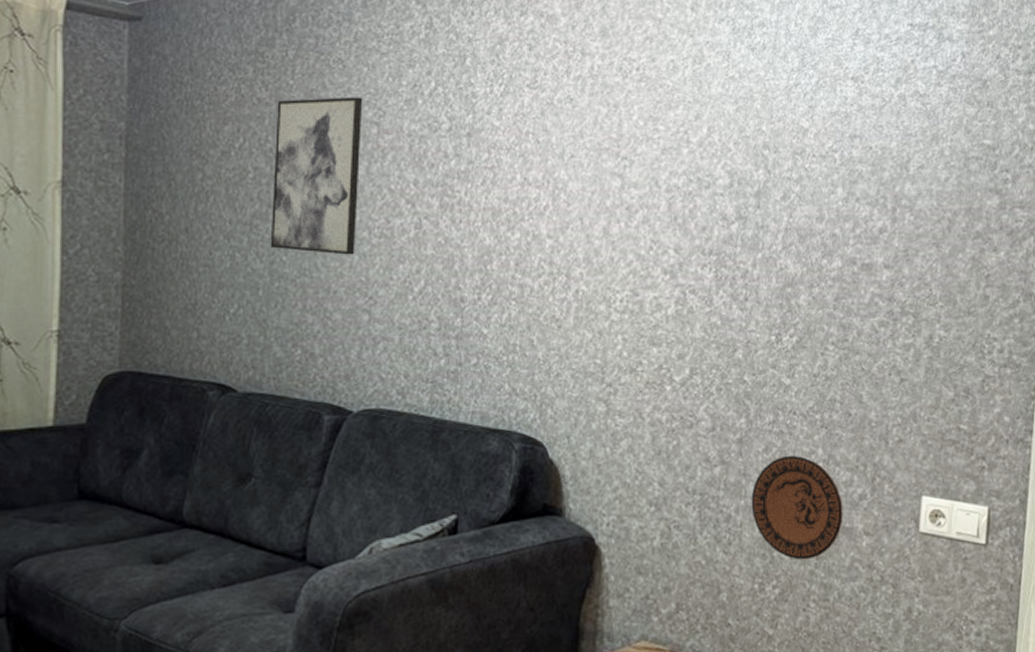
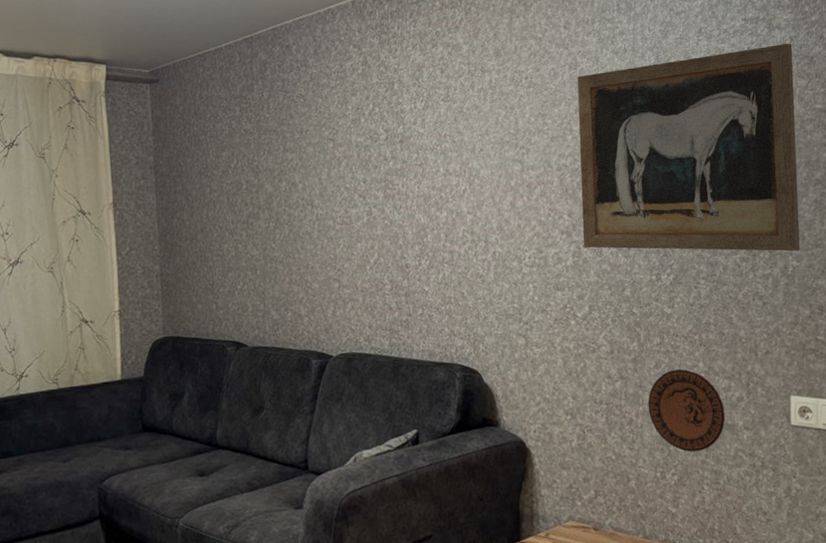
wall art: present [270,96,363,255] -> none [258,121,324,240]
wall art: none [690,60,964,318] -> present [577,43,801,252]

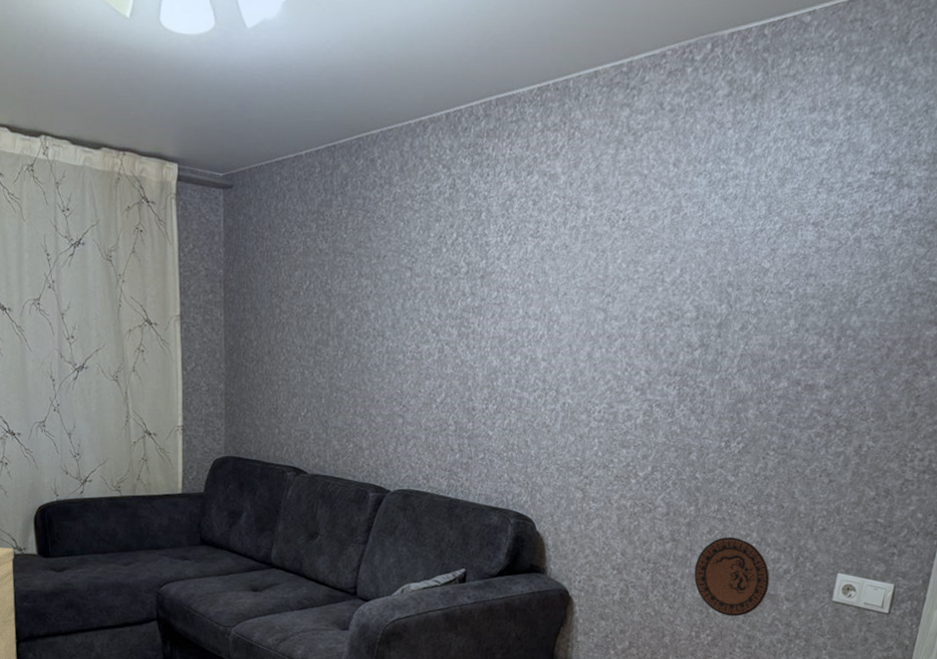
wall art: present [577,43,801,252] -> none [656,204,919,431]

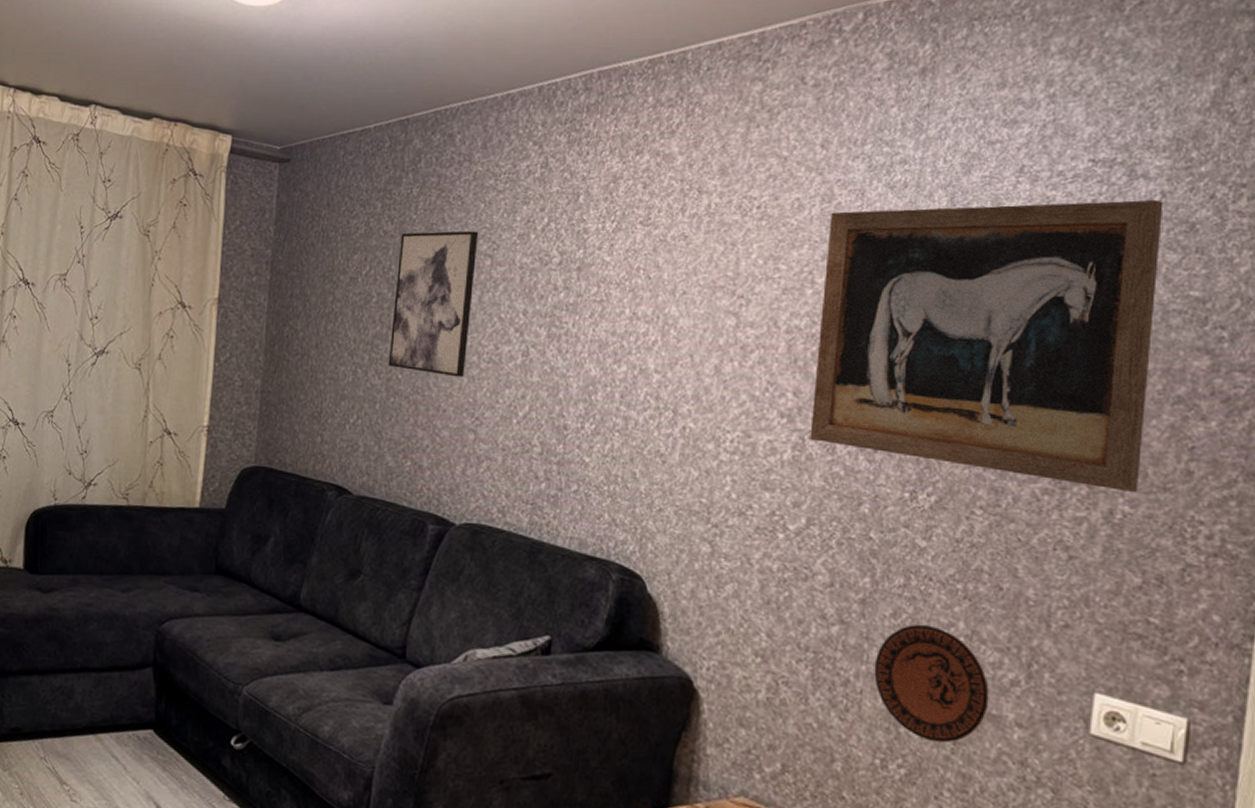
wall art: none [330,247,400,373] -> present [388,230,479,378]
wall art: none [656,204,919,431] -> present [810,199,1164,492]

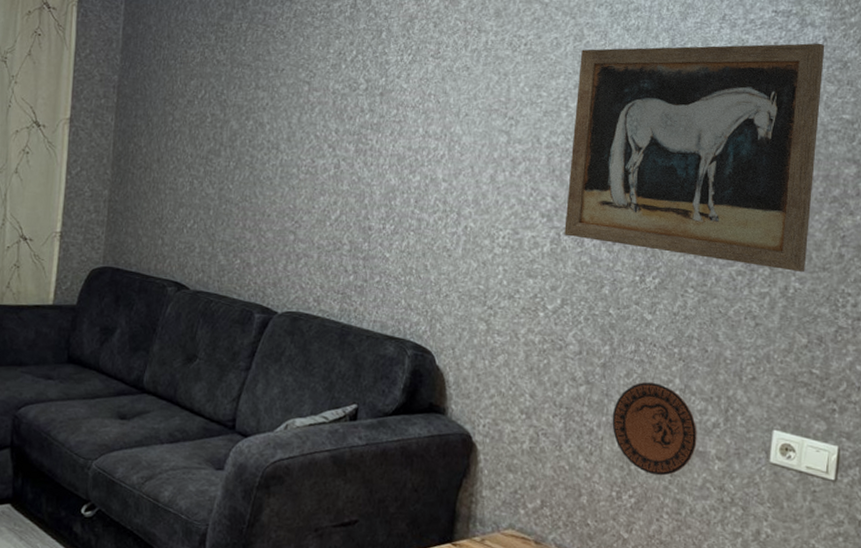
wall art: present [388,230,479,378] -> none [220,61,298,187]

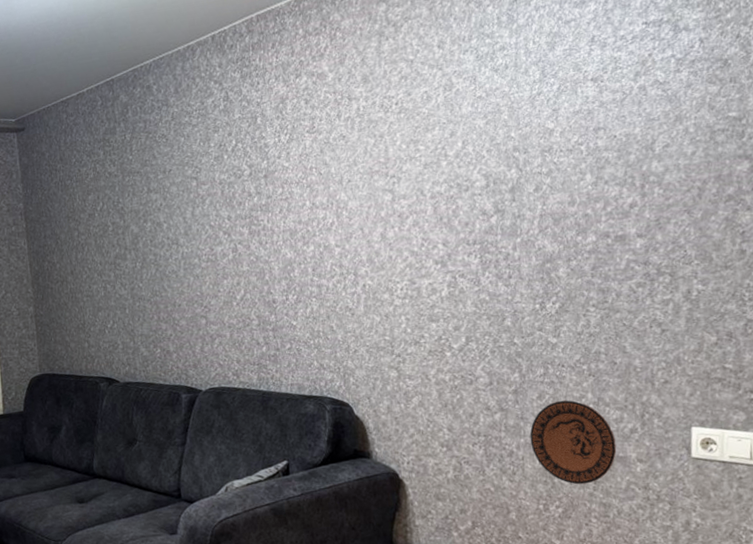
wall art: present [564,43,825,272] -> none [452,45,707,278]

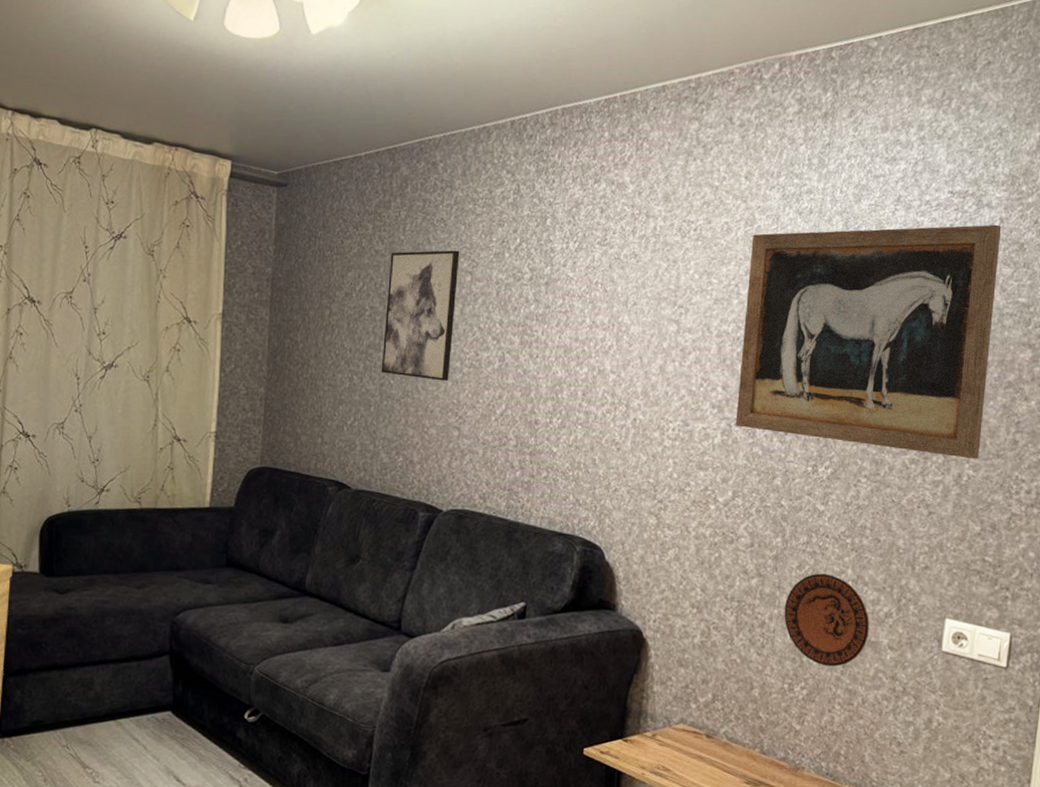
wall art: none [122,160,191,279] -> present [381,250,460,381]
wall art: none [452,45,707,278] -> present [735,224,1002,459]

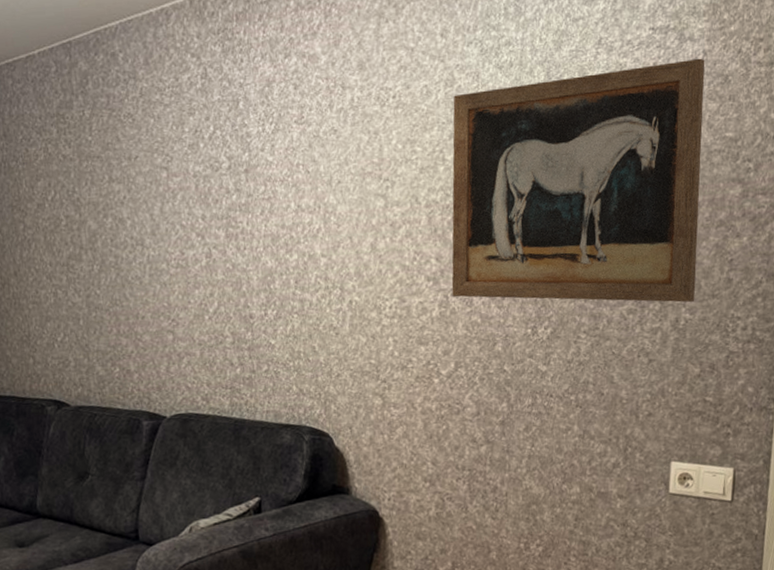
wall art: present [381,250,460,381] -> none [79,146,157,286]
decorative plate: present [784,573,870,667] -> none [514,432,599,522]

